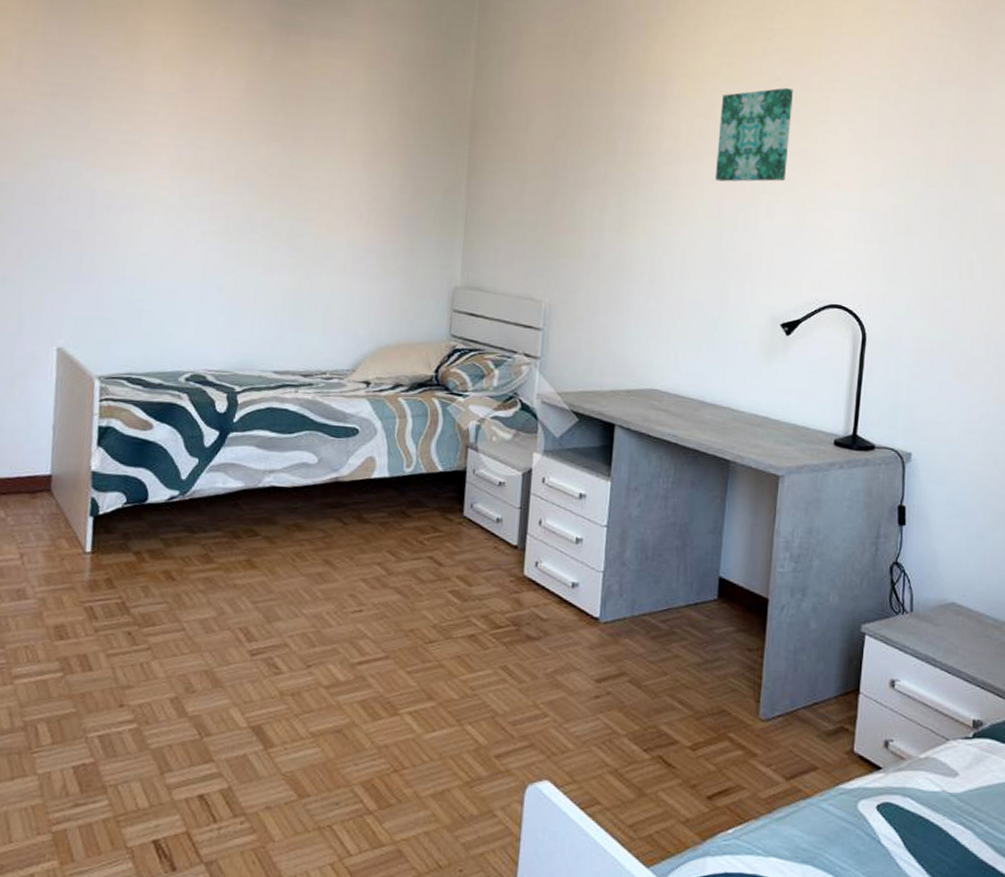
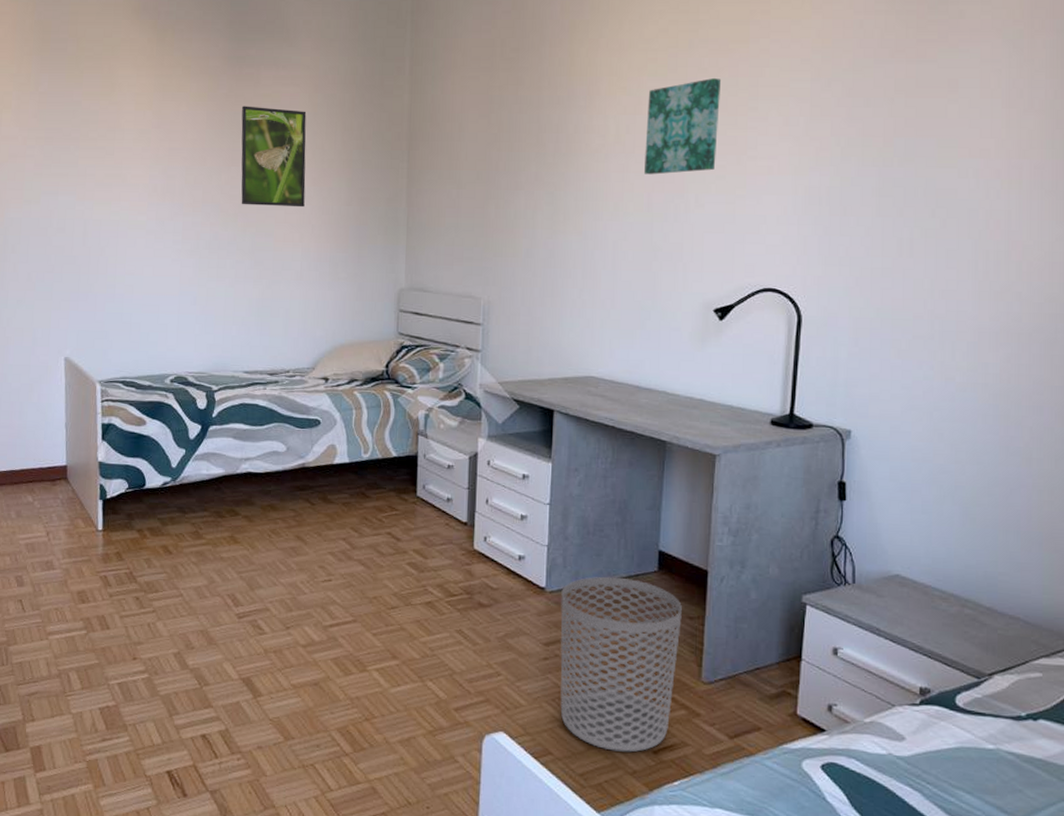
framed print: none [280,76,360,192] -> present [241,106,307,208]
waste bin: none [610,605,741,799] -> present [560,576,682,752]

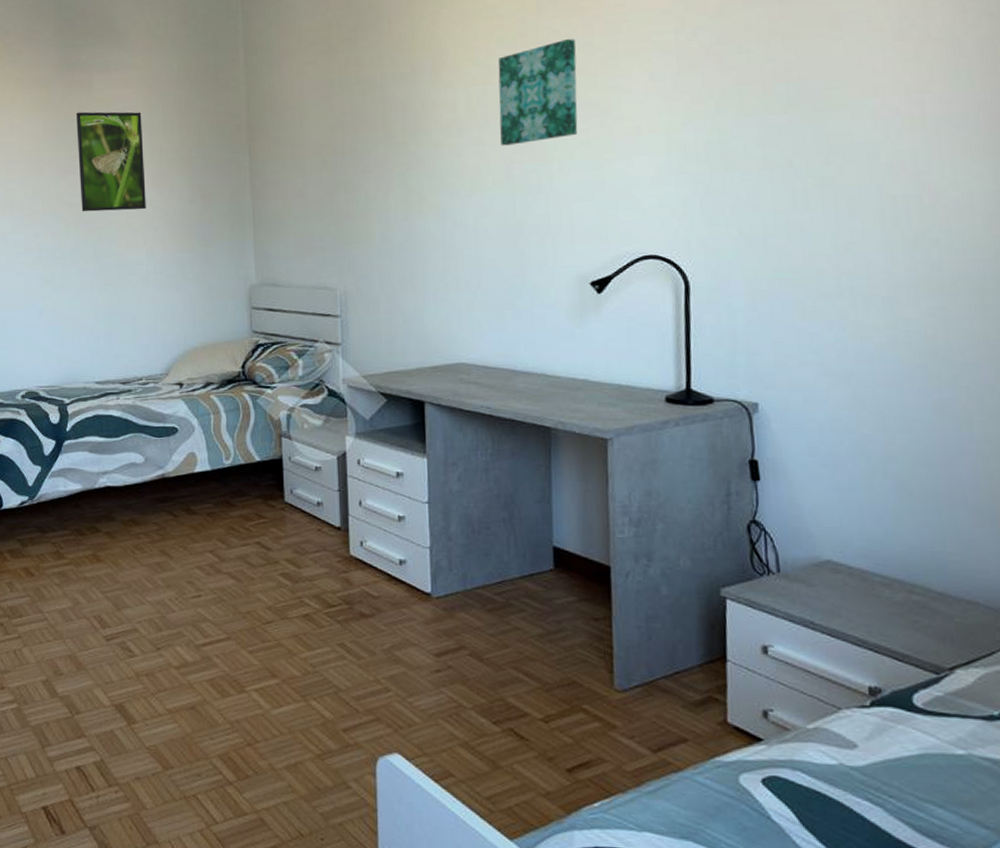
waste bin: present [560,576,682,752] -> none [449,578,586,772]

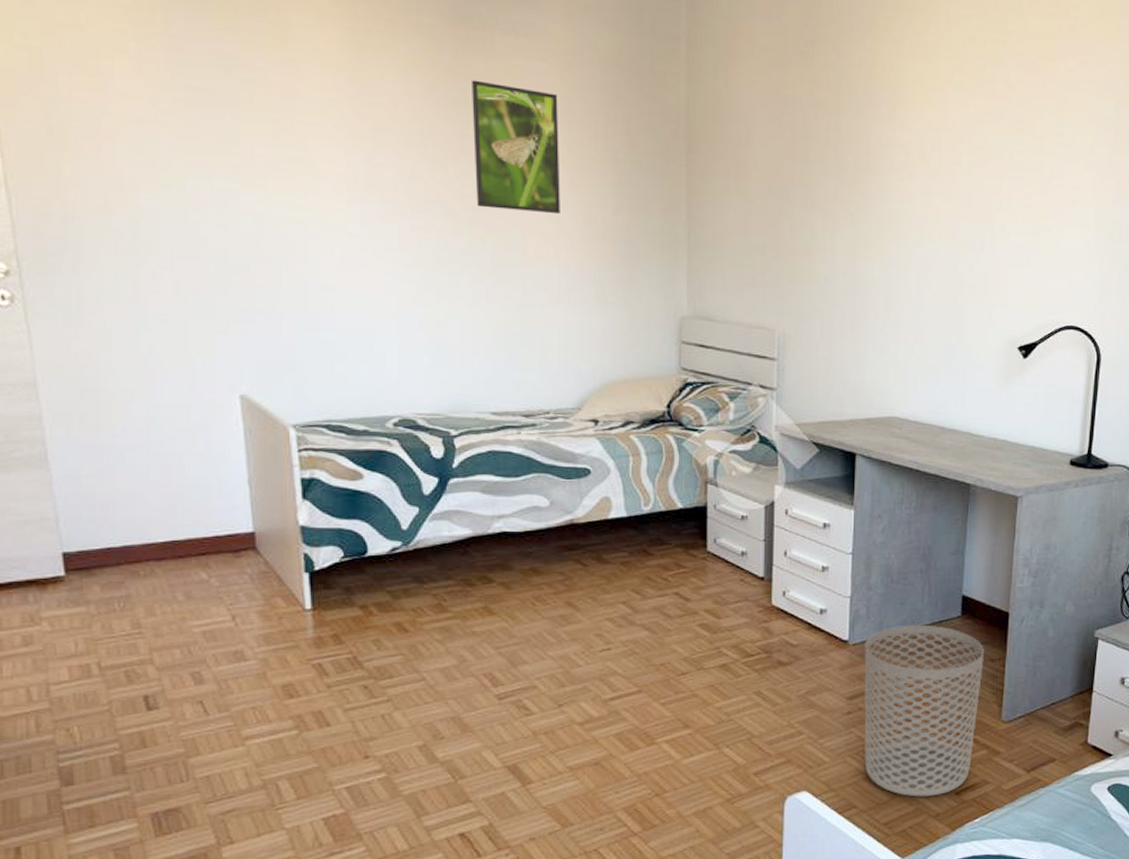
waste bin: none [449,578,586,772] -> present [864,625,984,797]
wall art: present [498,39,578,146] -> none [950,96,1029,200]

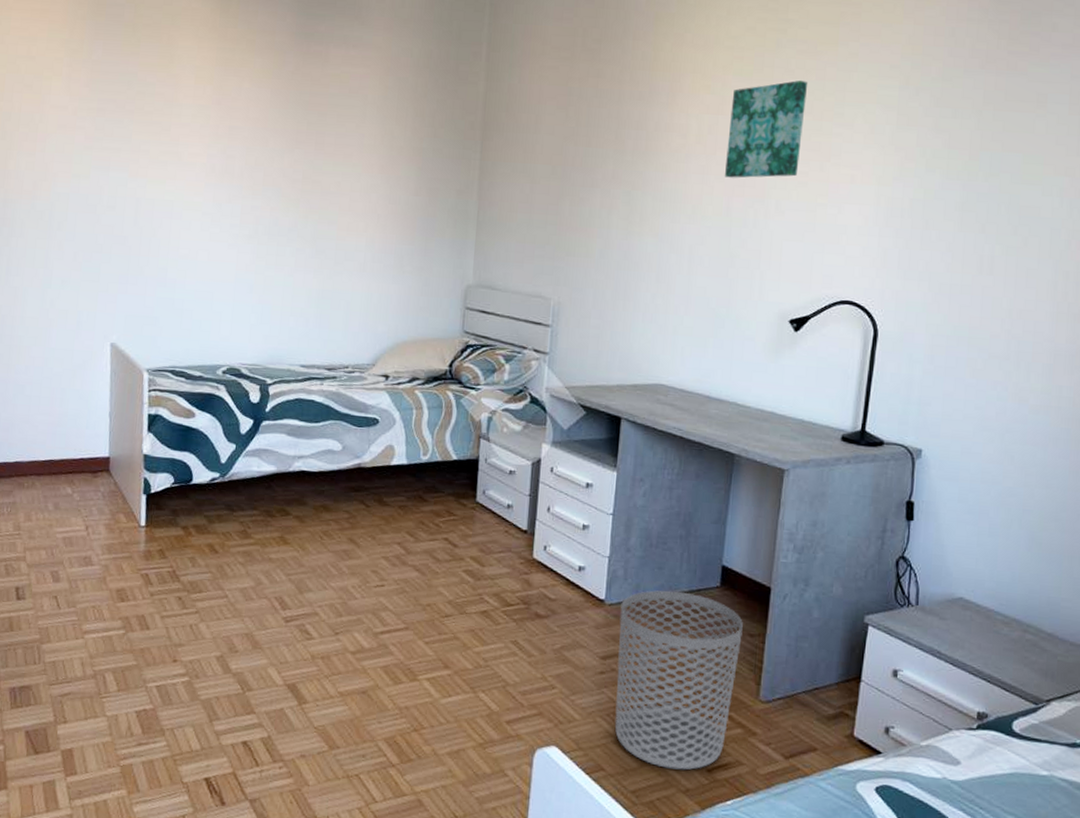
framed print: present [472,80,560,215] -> none [304,85,377,196]
wall art: none [950,96,1029,200] -> present [725,81,808,178]

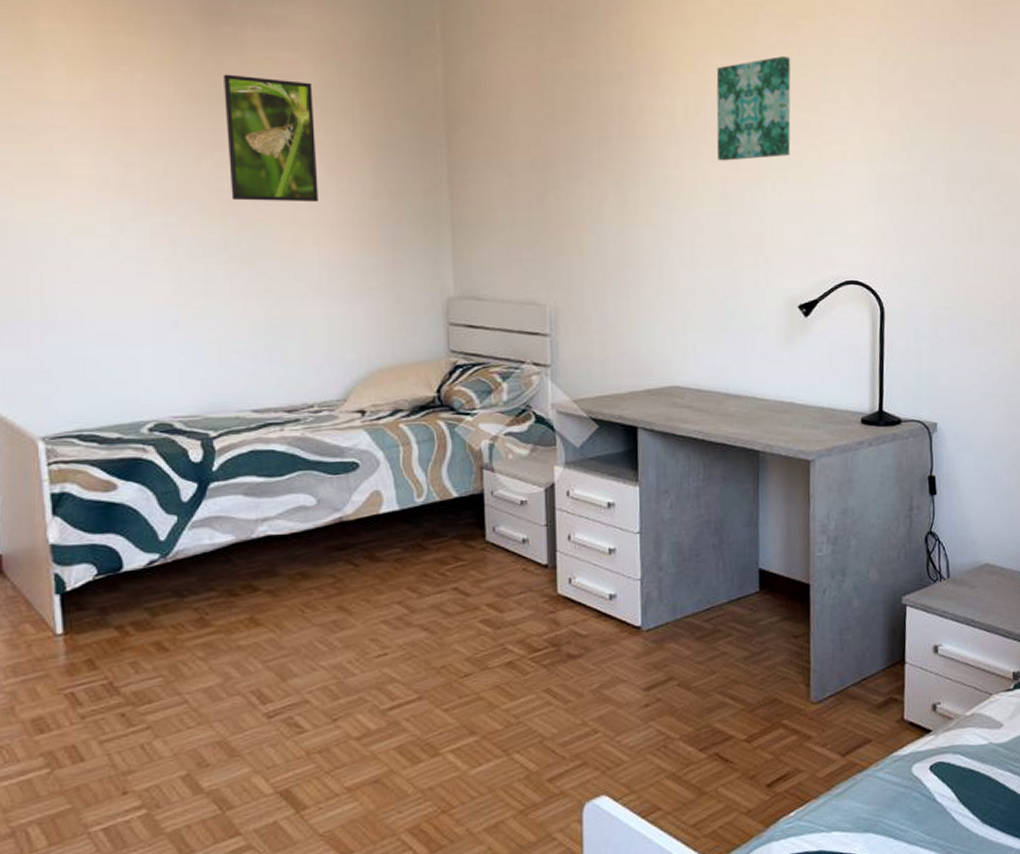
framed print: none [304,85,377,196] -> present [224,74,318,203]
waste bin: present [614,590,743,770] -> none [659,604,787,793]

